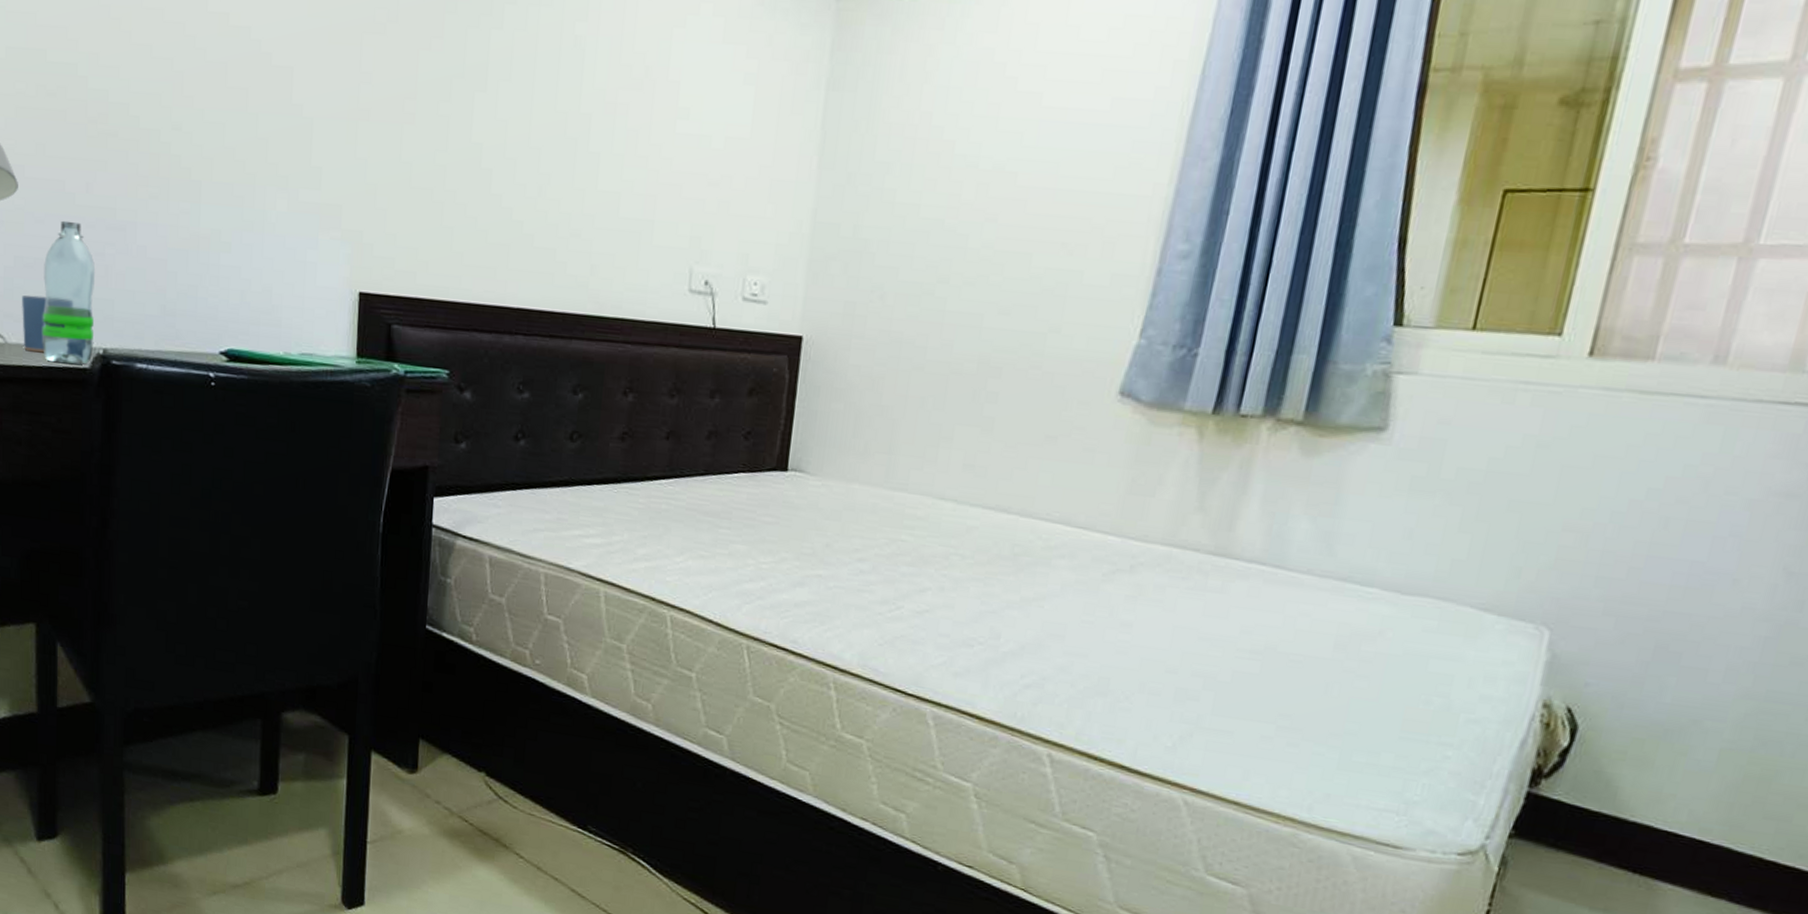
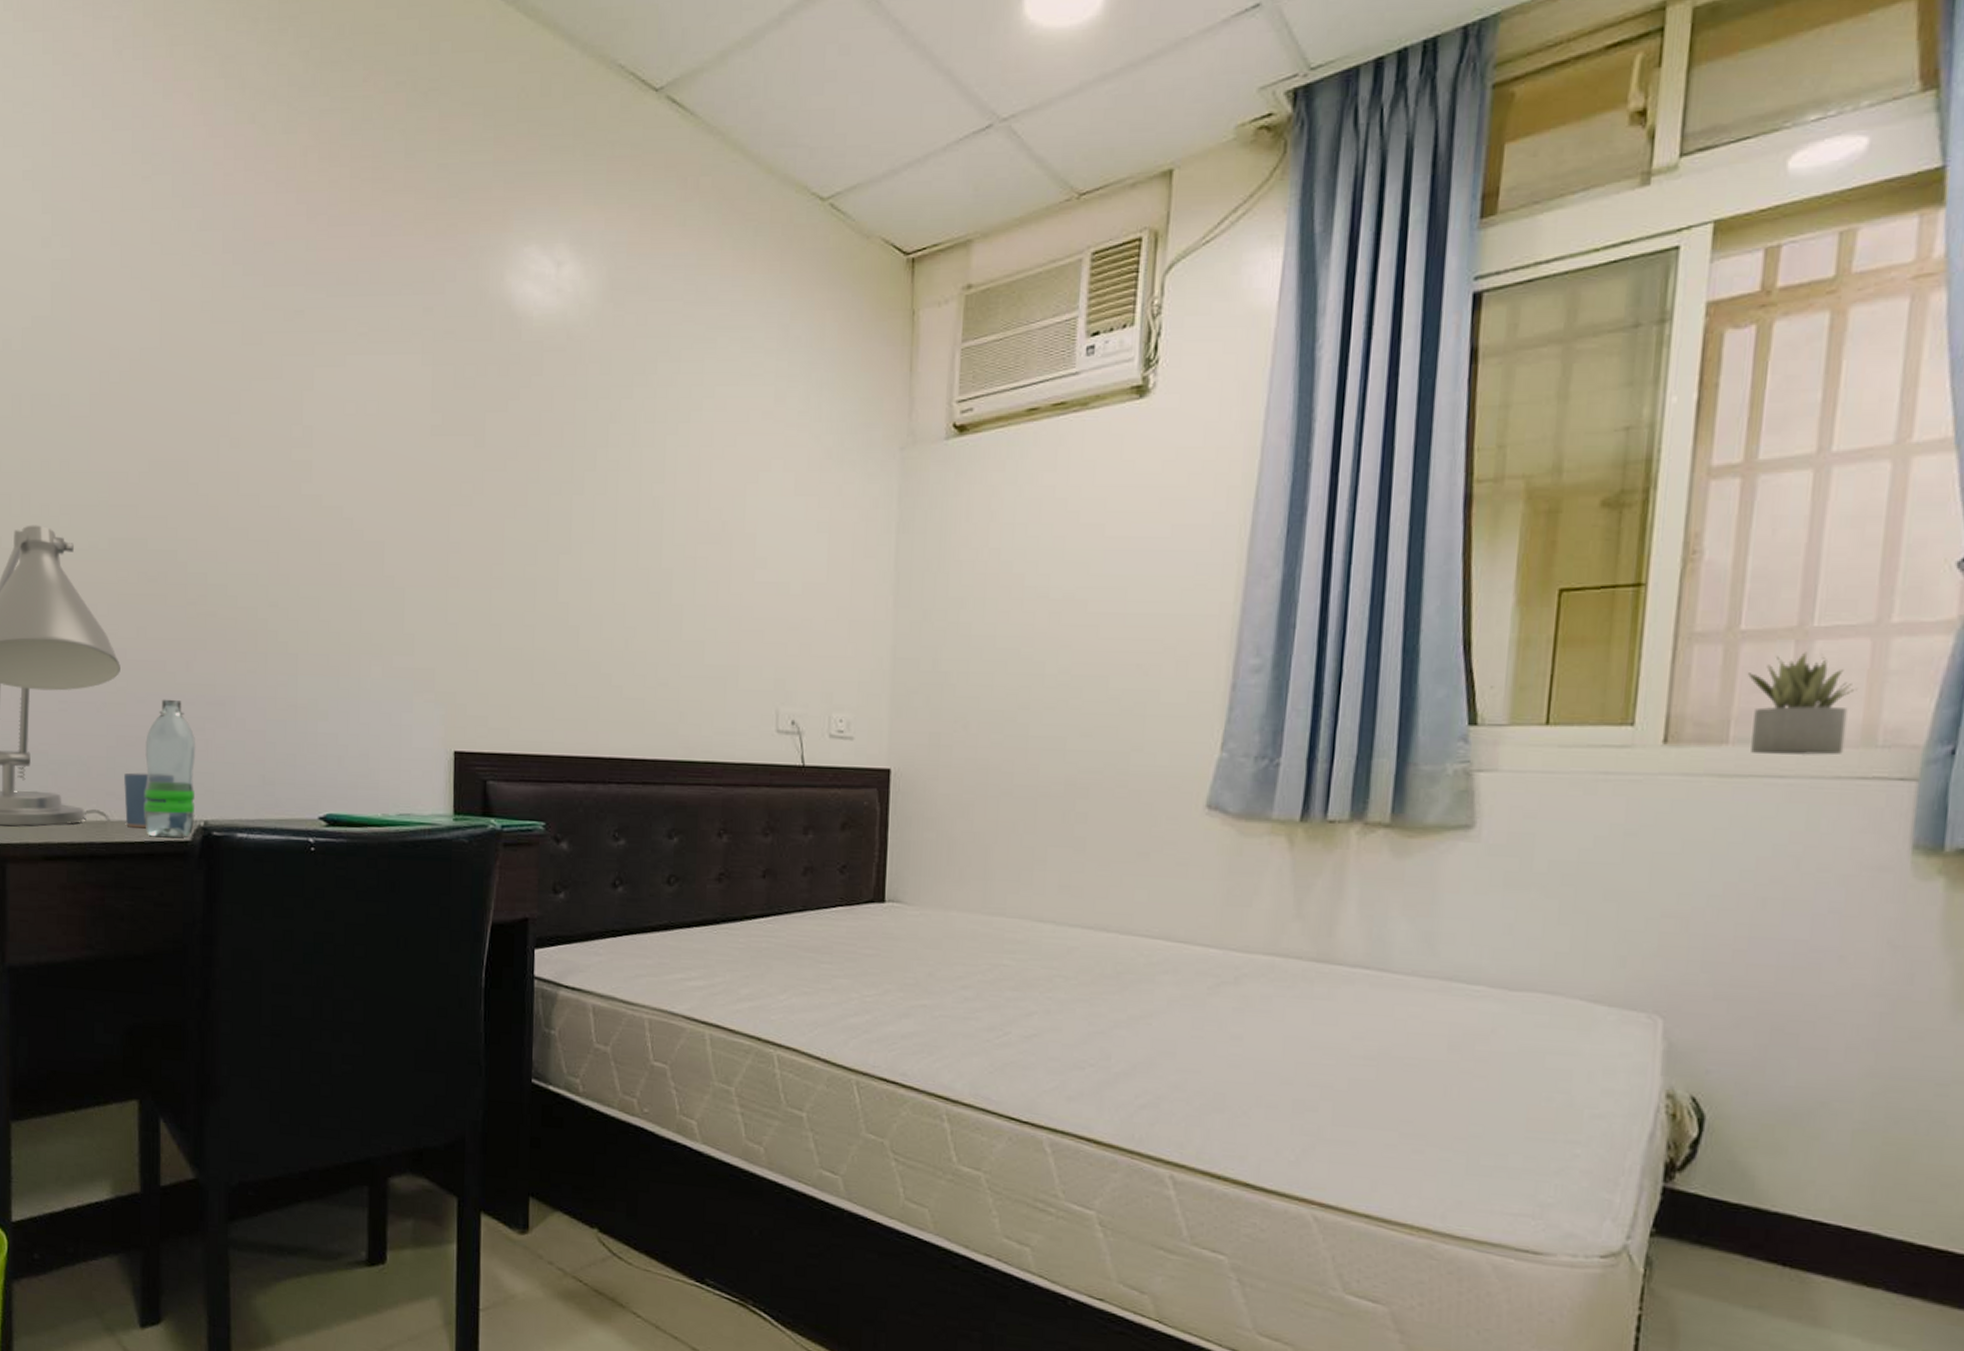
succulent plant: none [1676,270,1794,378] -> present [1747,652,1857,755]

